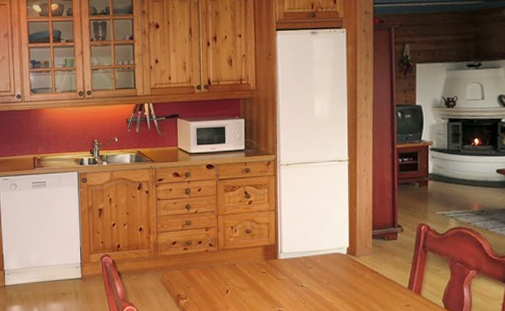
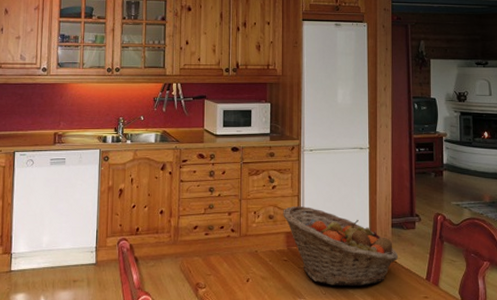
fruit basket: none [260,219,380,296] -> present [283,205,399,287]

